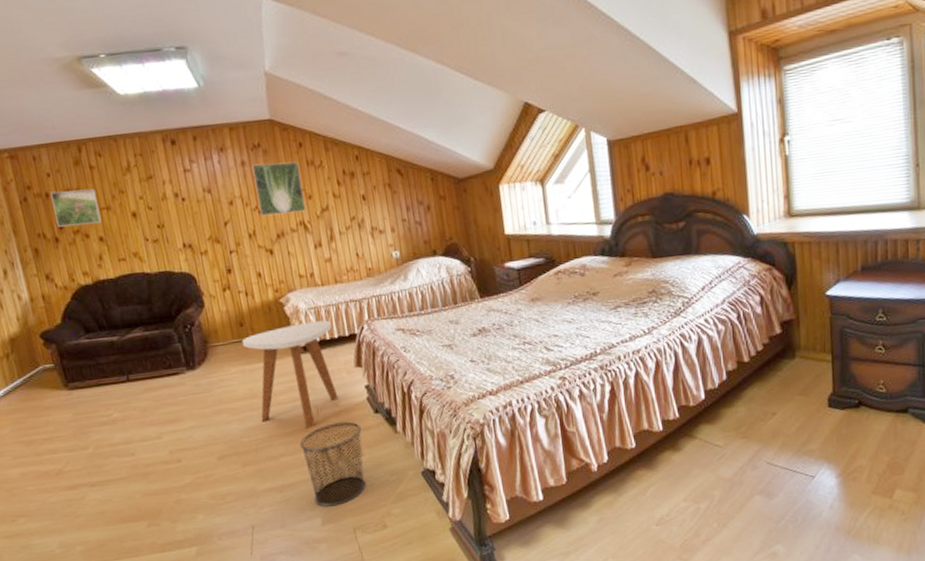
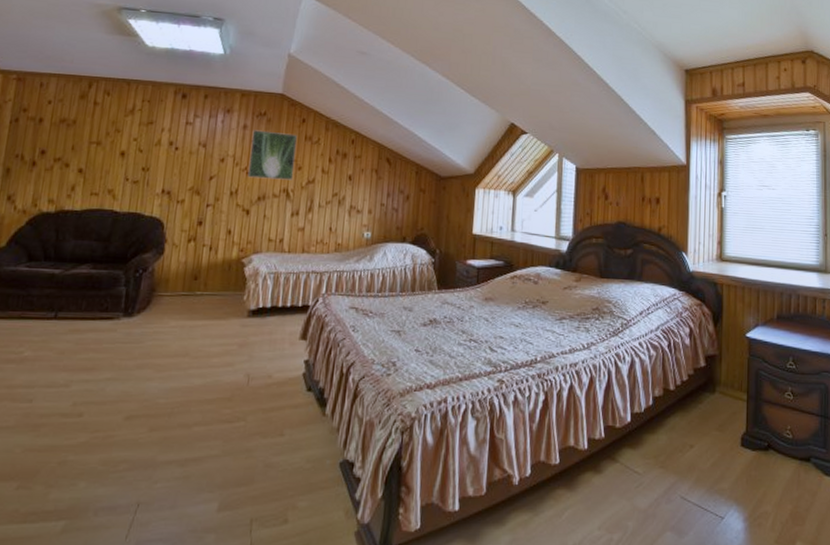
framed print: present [50,188,102,227] -> none [40,118,92,155]
side table: present [241,320,339,430] -> none [185,286,288,399]
waste bin: present [299,421,366,507] -> none [216,394,289,490]

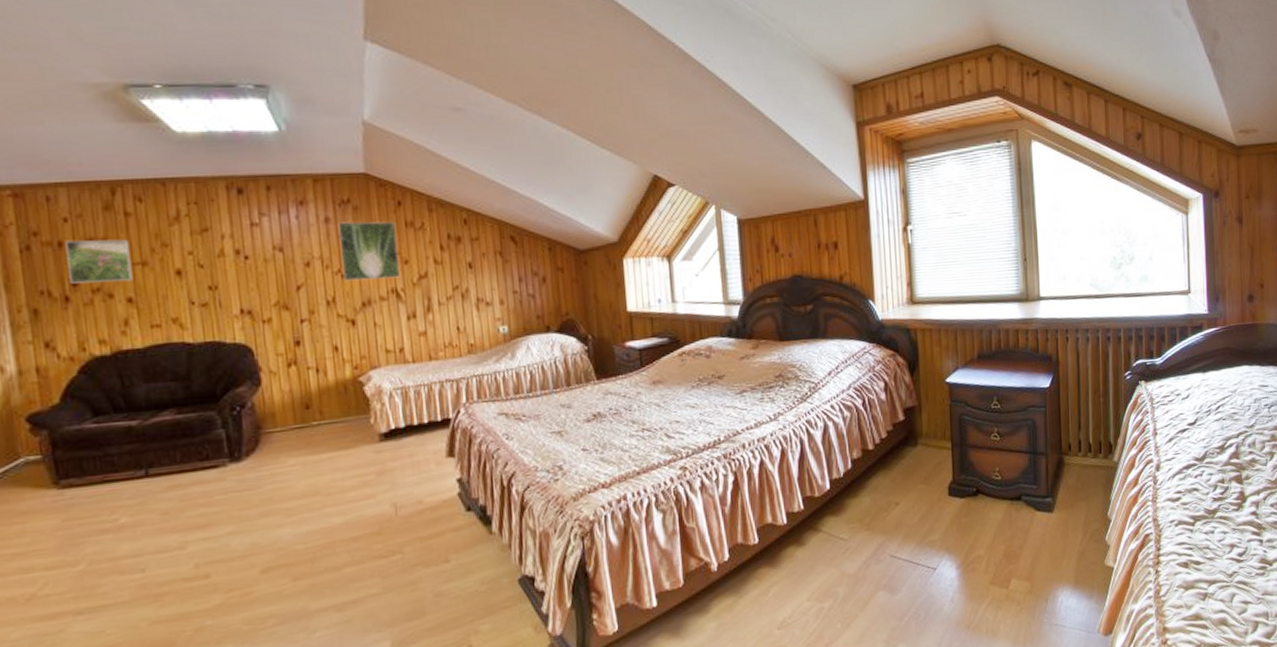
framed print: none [40,118,92,155] -> present [65,239,133,284]

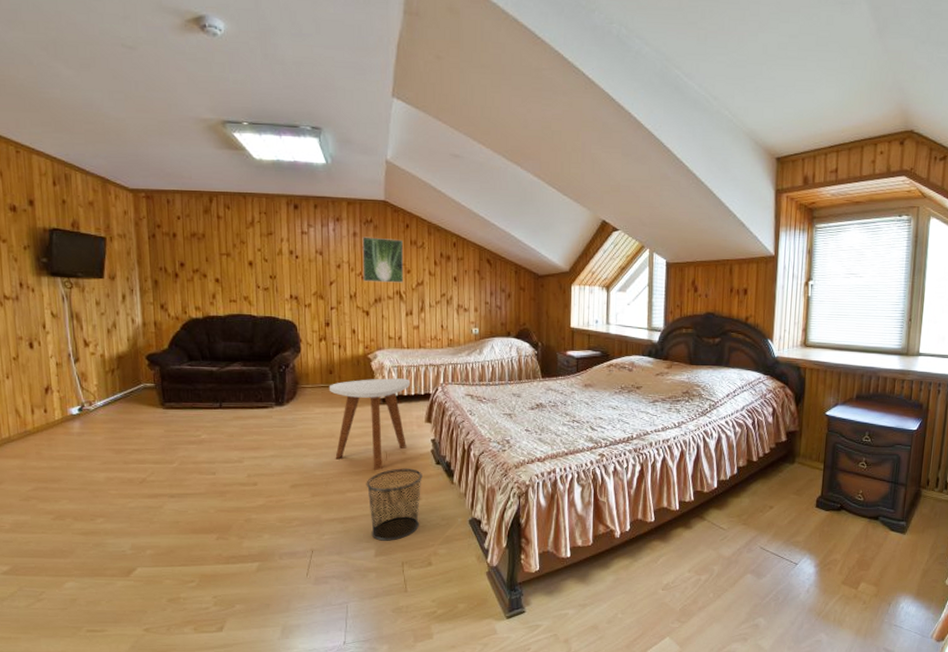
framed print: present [65,239,133,284] -> none [178,233,220,266]
side table: none [306,402,423,533] -> present [329,378,411,471]
waste bin: none [370,521,450,627] -> present [366,467,422,541]

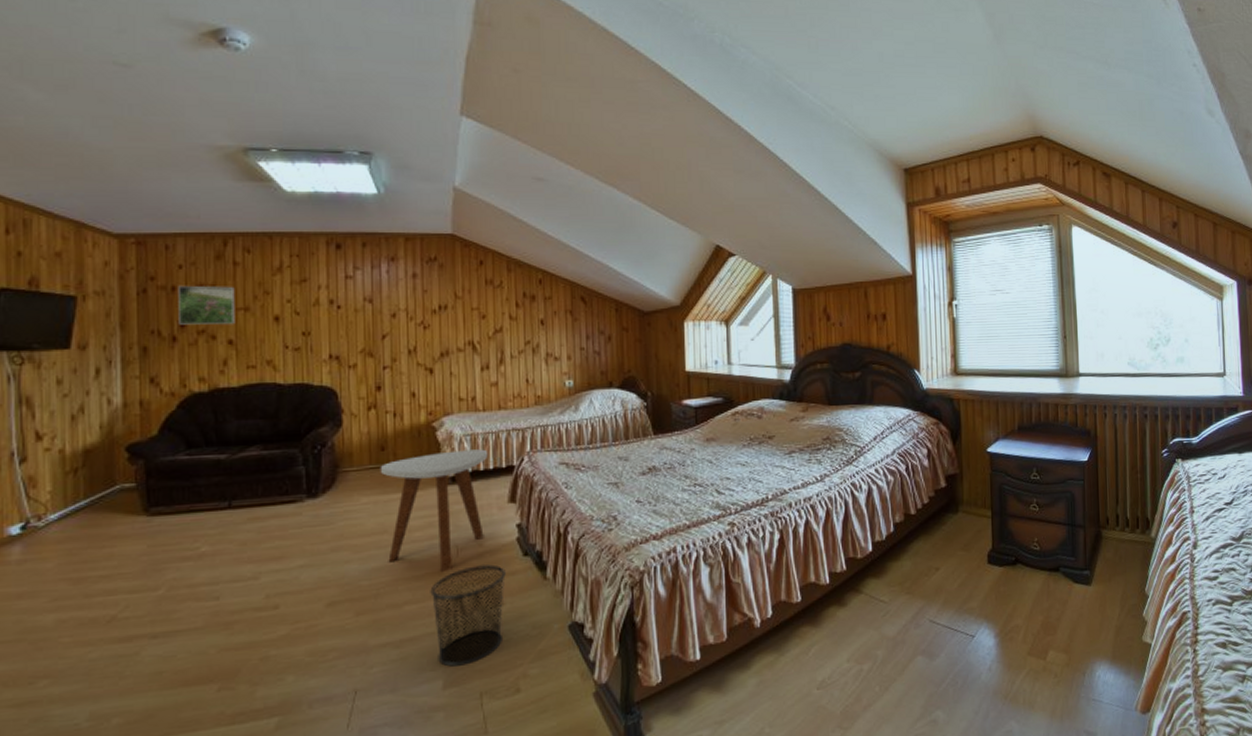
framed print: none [178,233,220,266] -> present [178,285,235,325]
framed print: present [362,237,404,283] -> none [424,278,478,333]

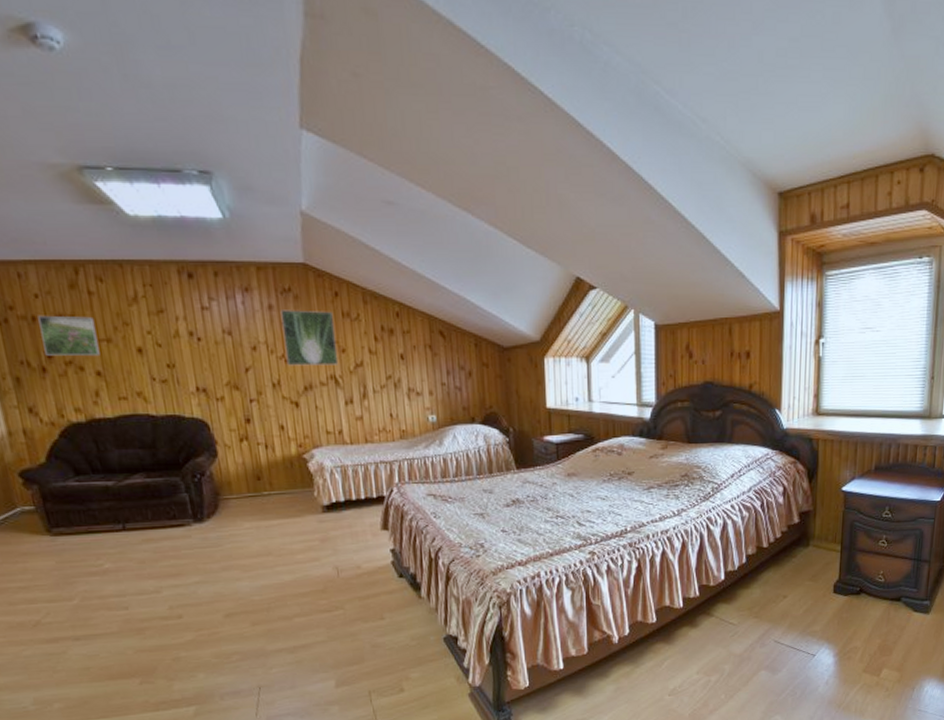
side table: present [380,449,489,573] -> none [258,480,361,591]
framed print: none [424,278,478,333] -> present [280,310,339,366]
waste bin: present [430,563,506,667] -> none [316,583,385,670]

